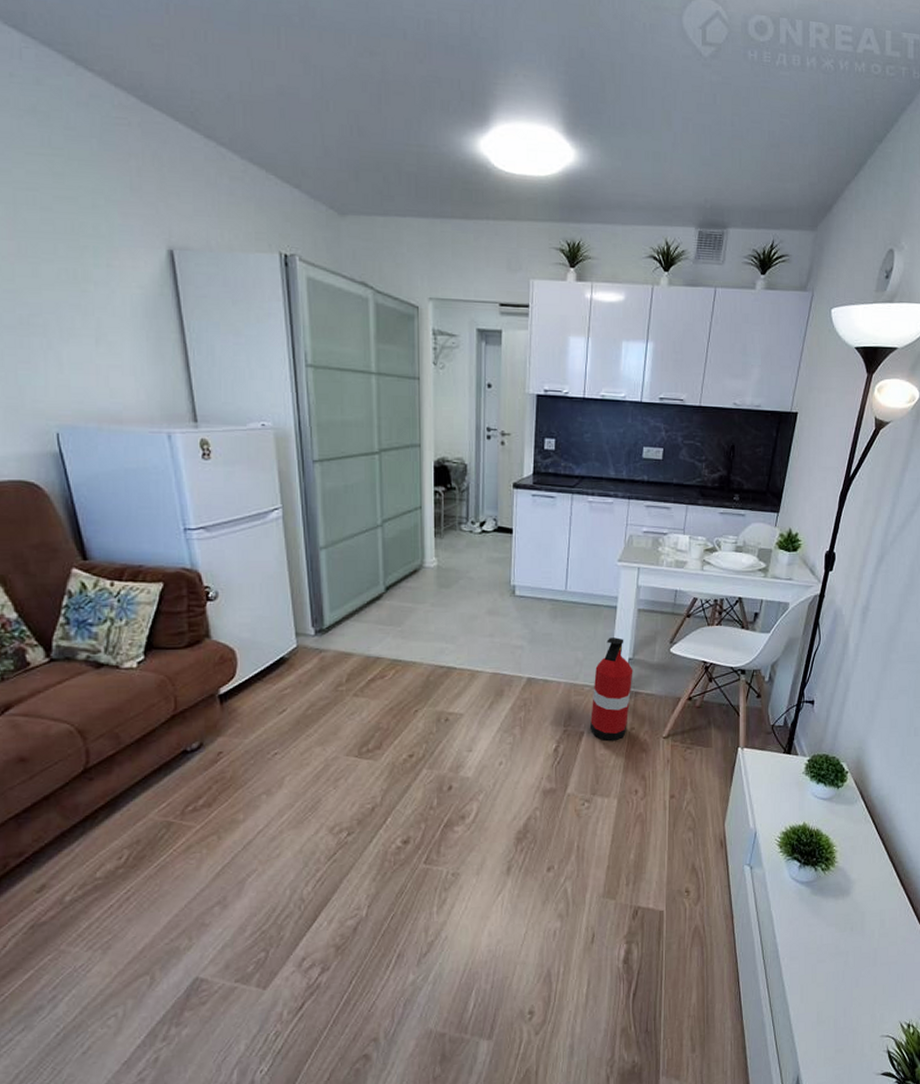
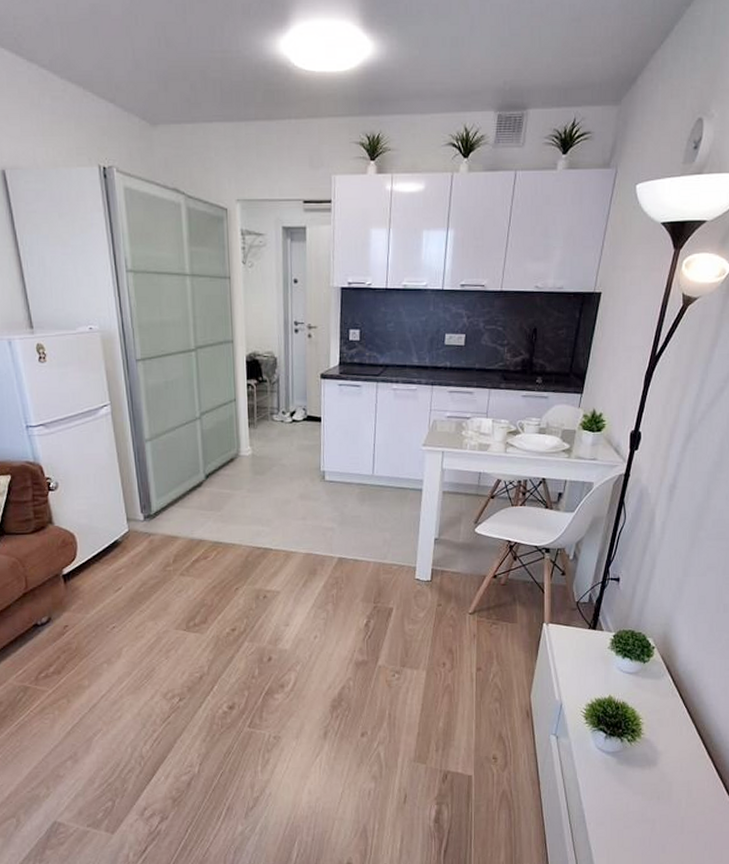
fire extinguisher: present [590,637,633,741] -> none [399,519,439,617]

